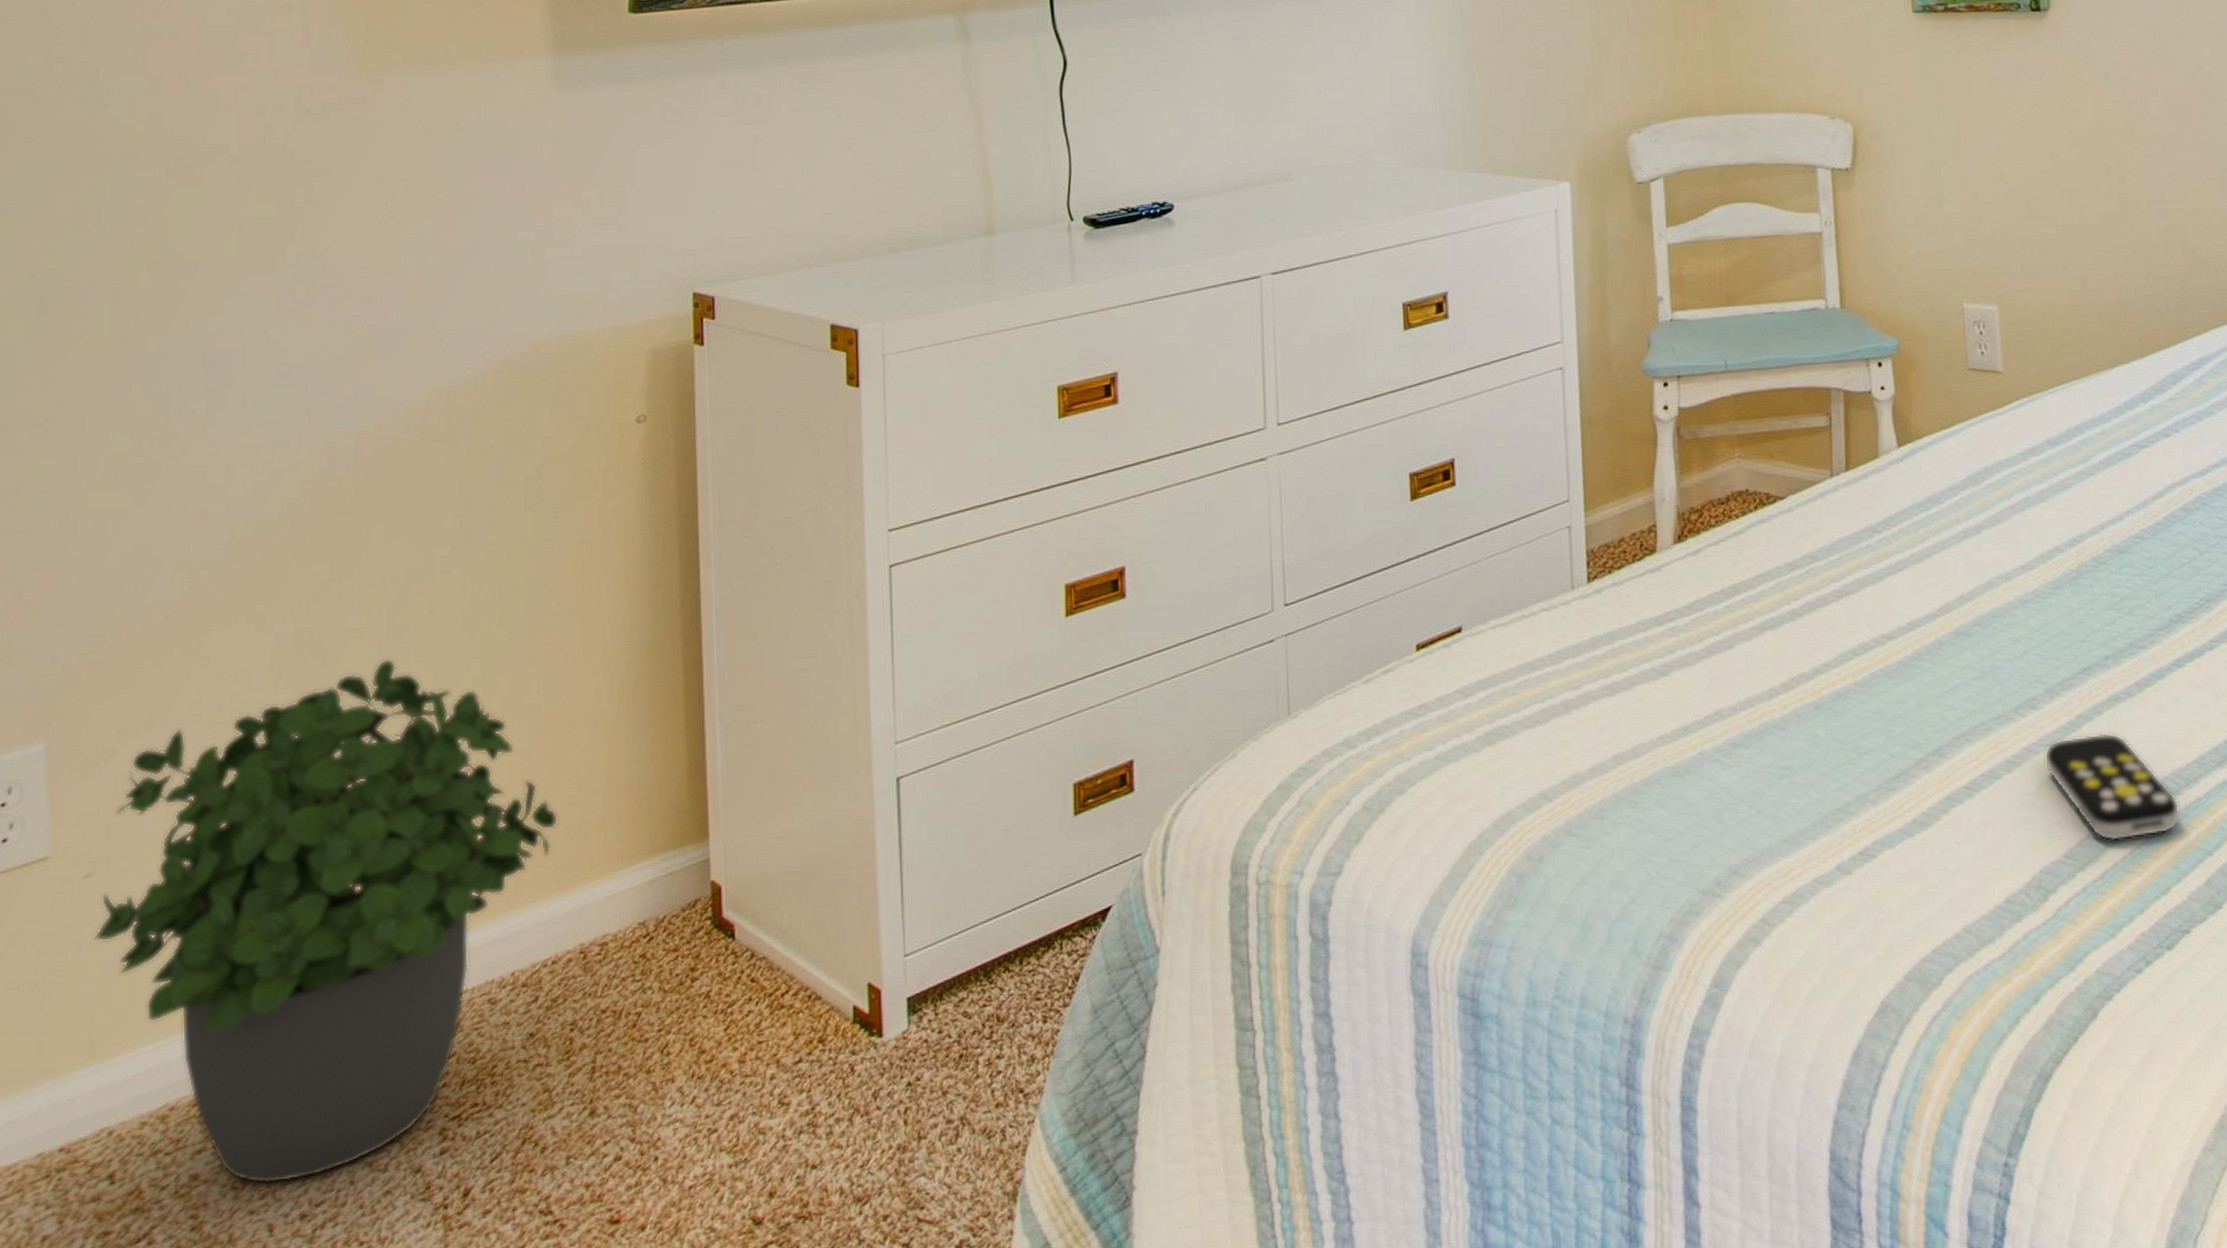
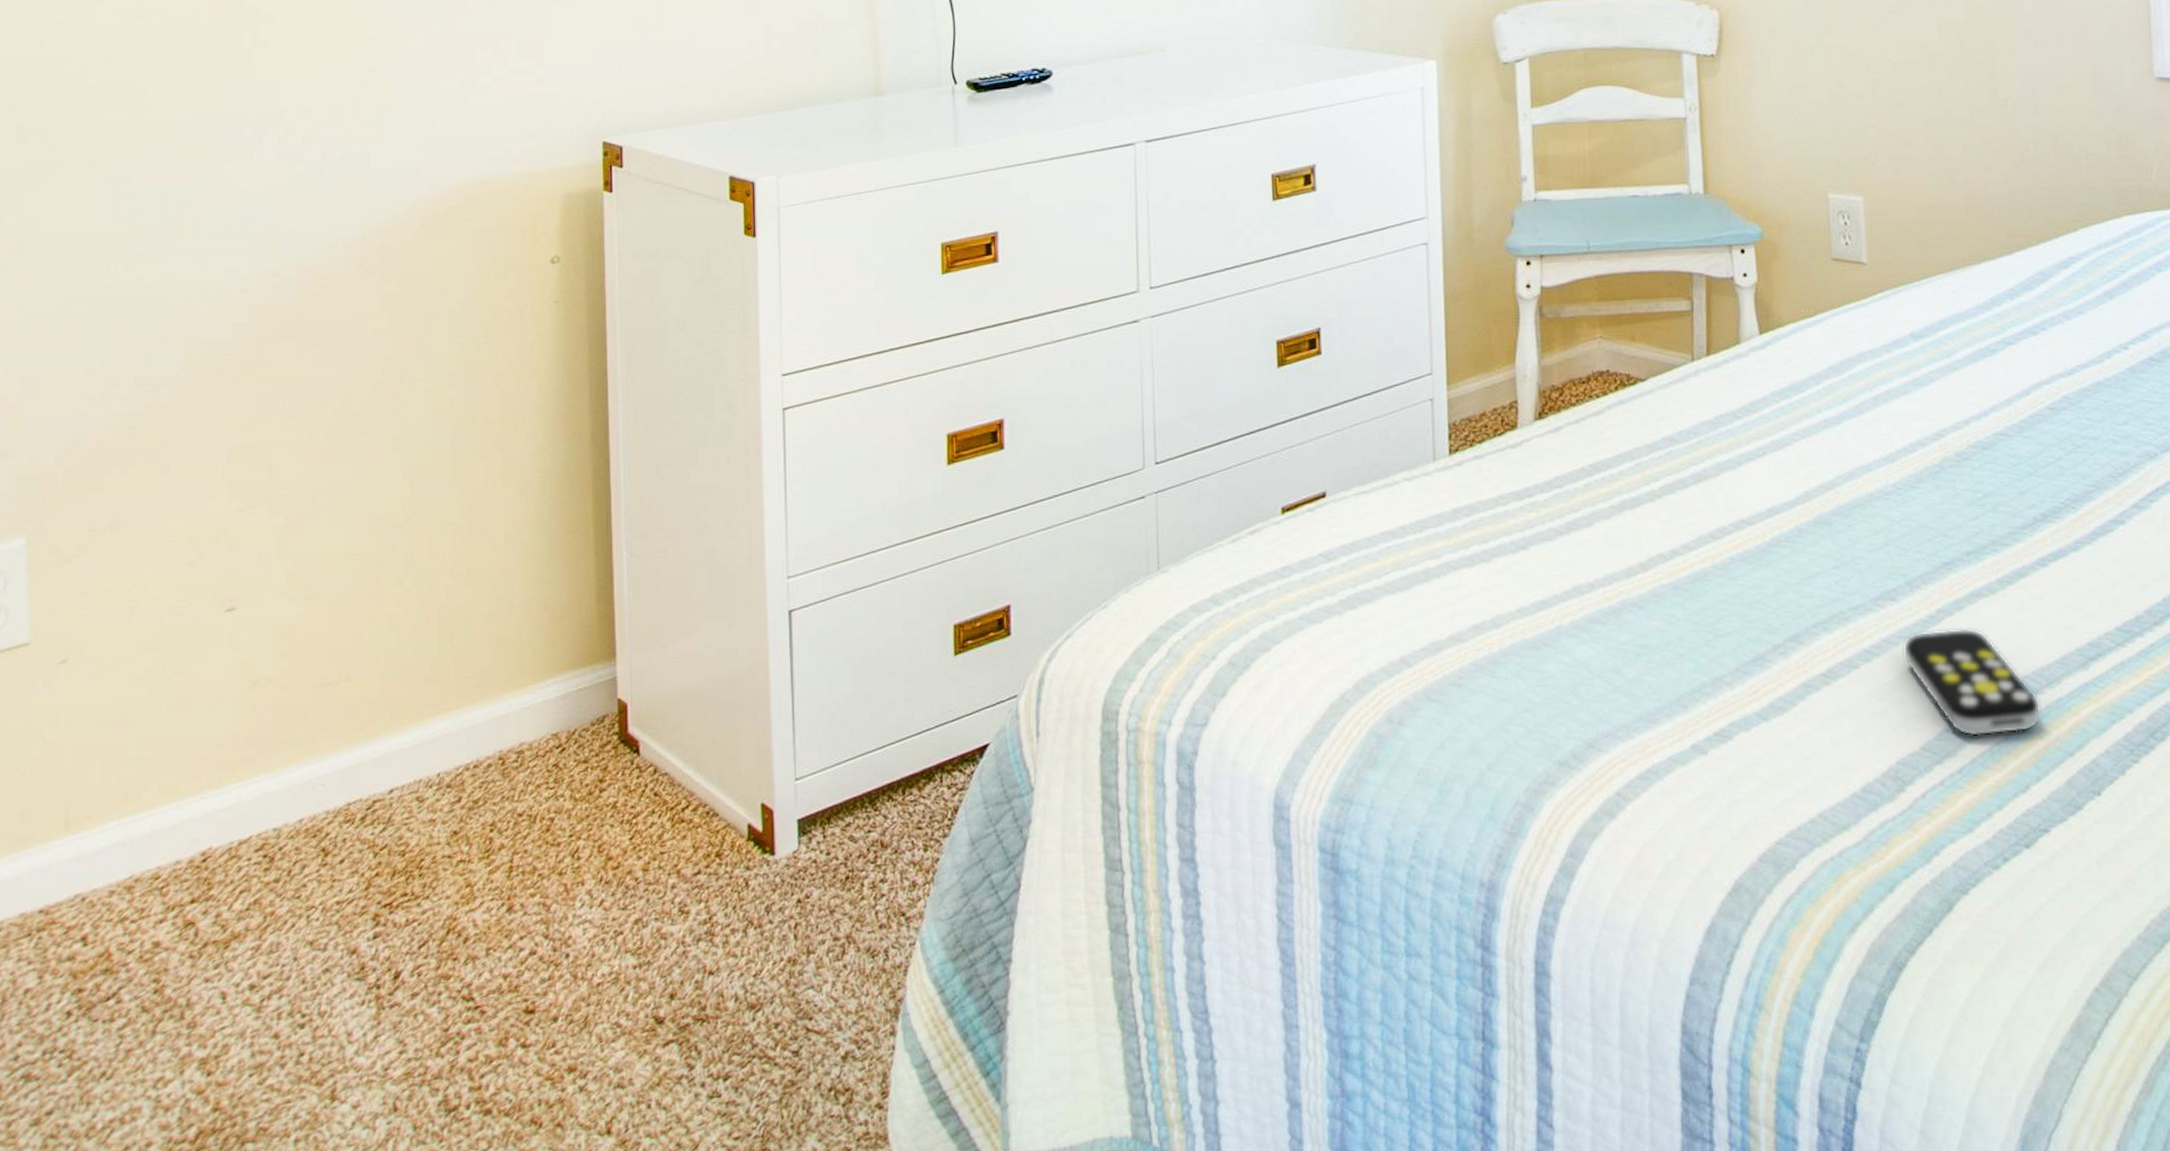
potted plant: present [93,658,559,1185] -> none [68,475,480,956]

